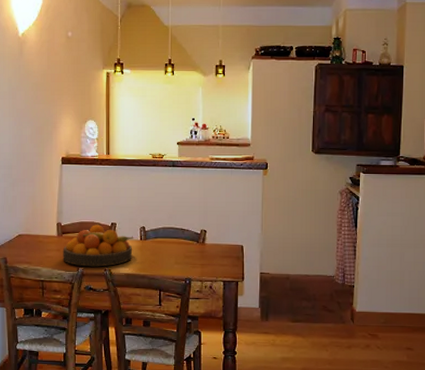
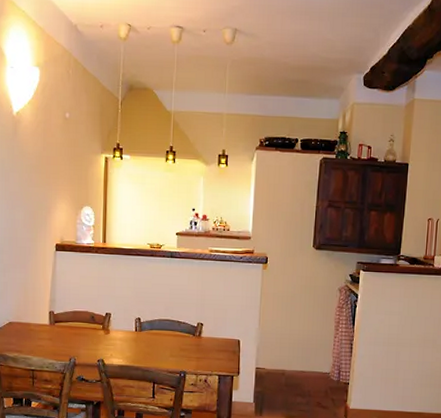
fruit bowl: present [63,225,134,267] -> none [55,314,129,358]

